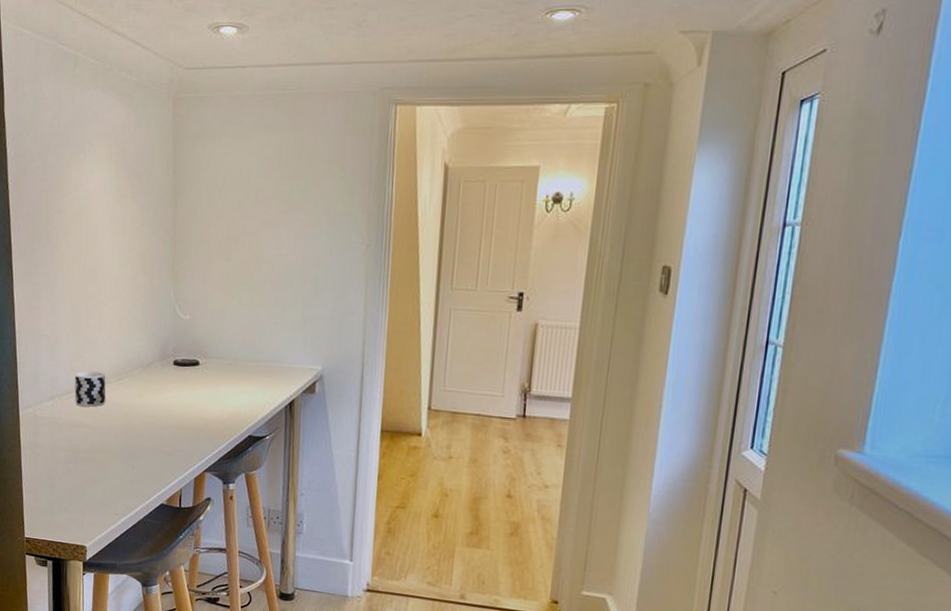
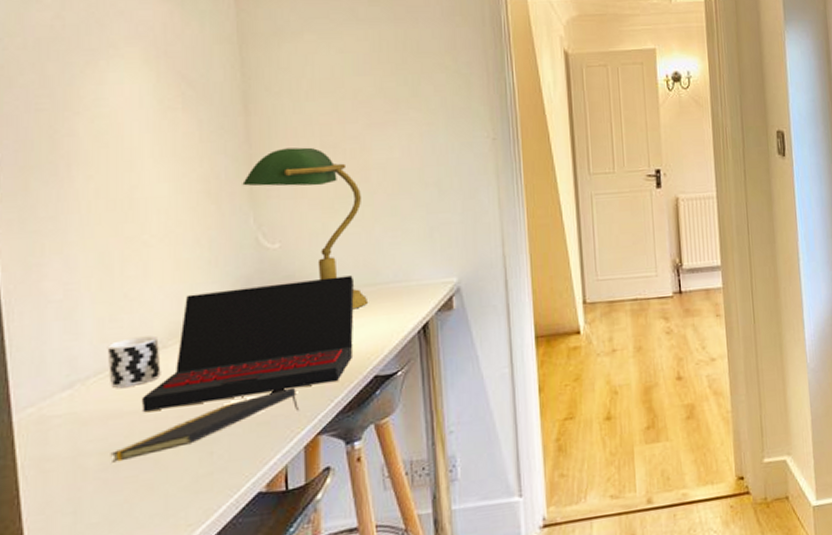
notepad: none [73,431,193,459] -> present [110,387,298,463]
laptop: none [93,346,241,434] -> present [143,275,354,413]
desk lamp: none [167,237,253,379] -> present [242,147,367,310]

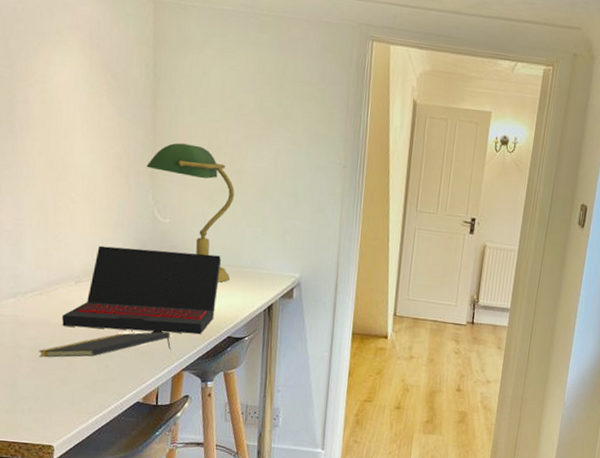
cup: present [107,335,161,388] -> none [40,269,77,306]

